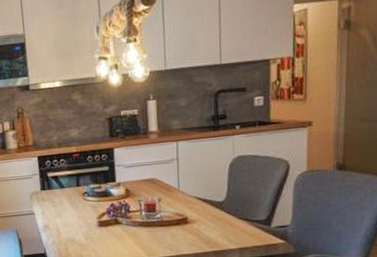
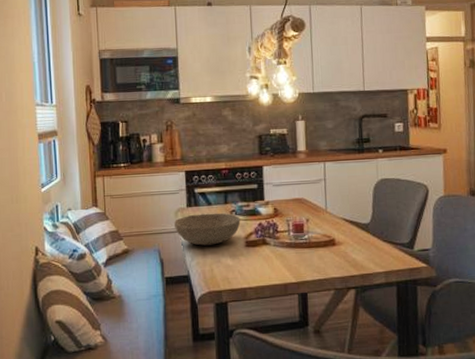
bowl: none [29,195,93,226] -> present [173,213,241,246]

